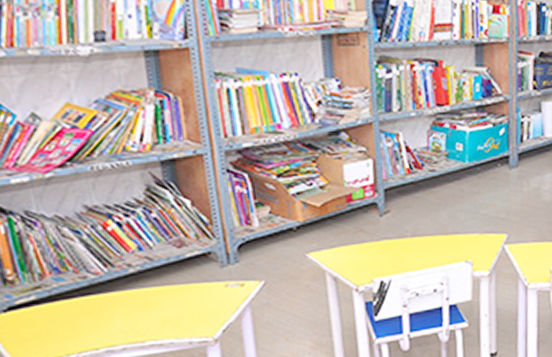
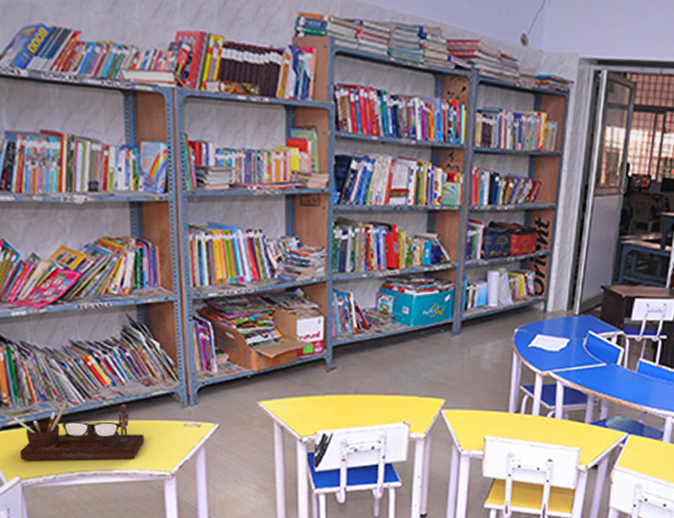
desk organizer: none [22,269,181,342] -> present [13,401,145,460]

